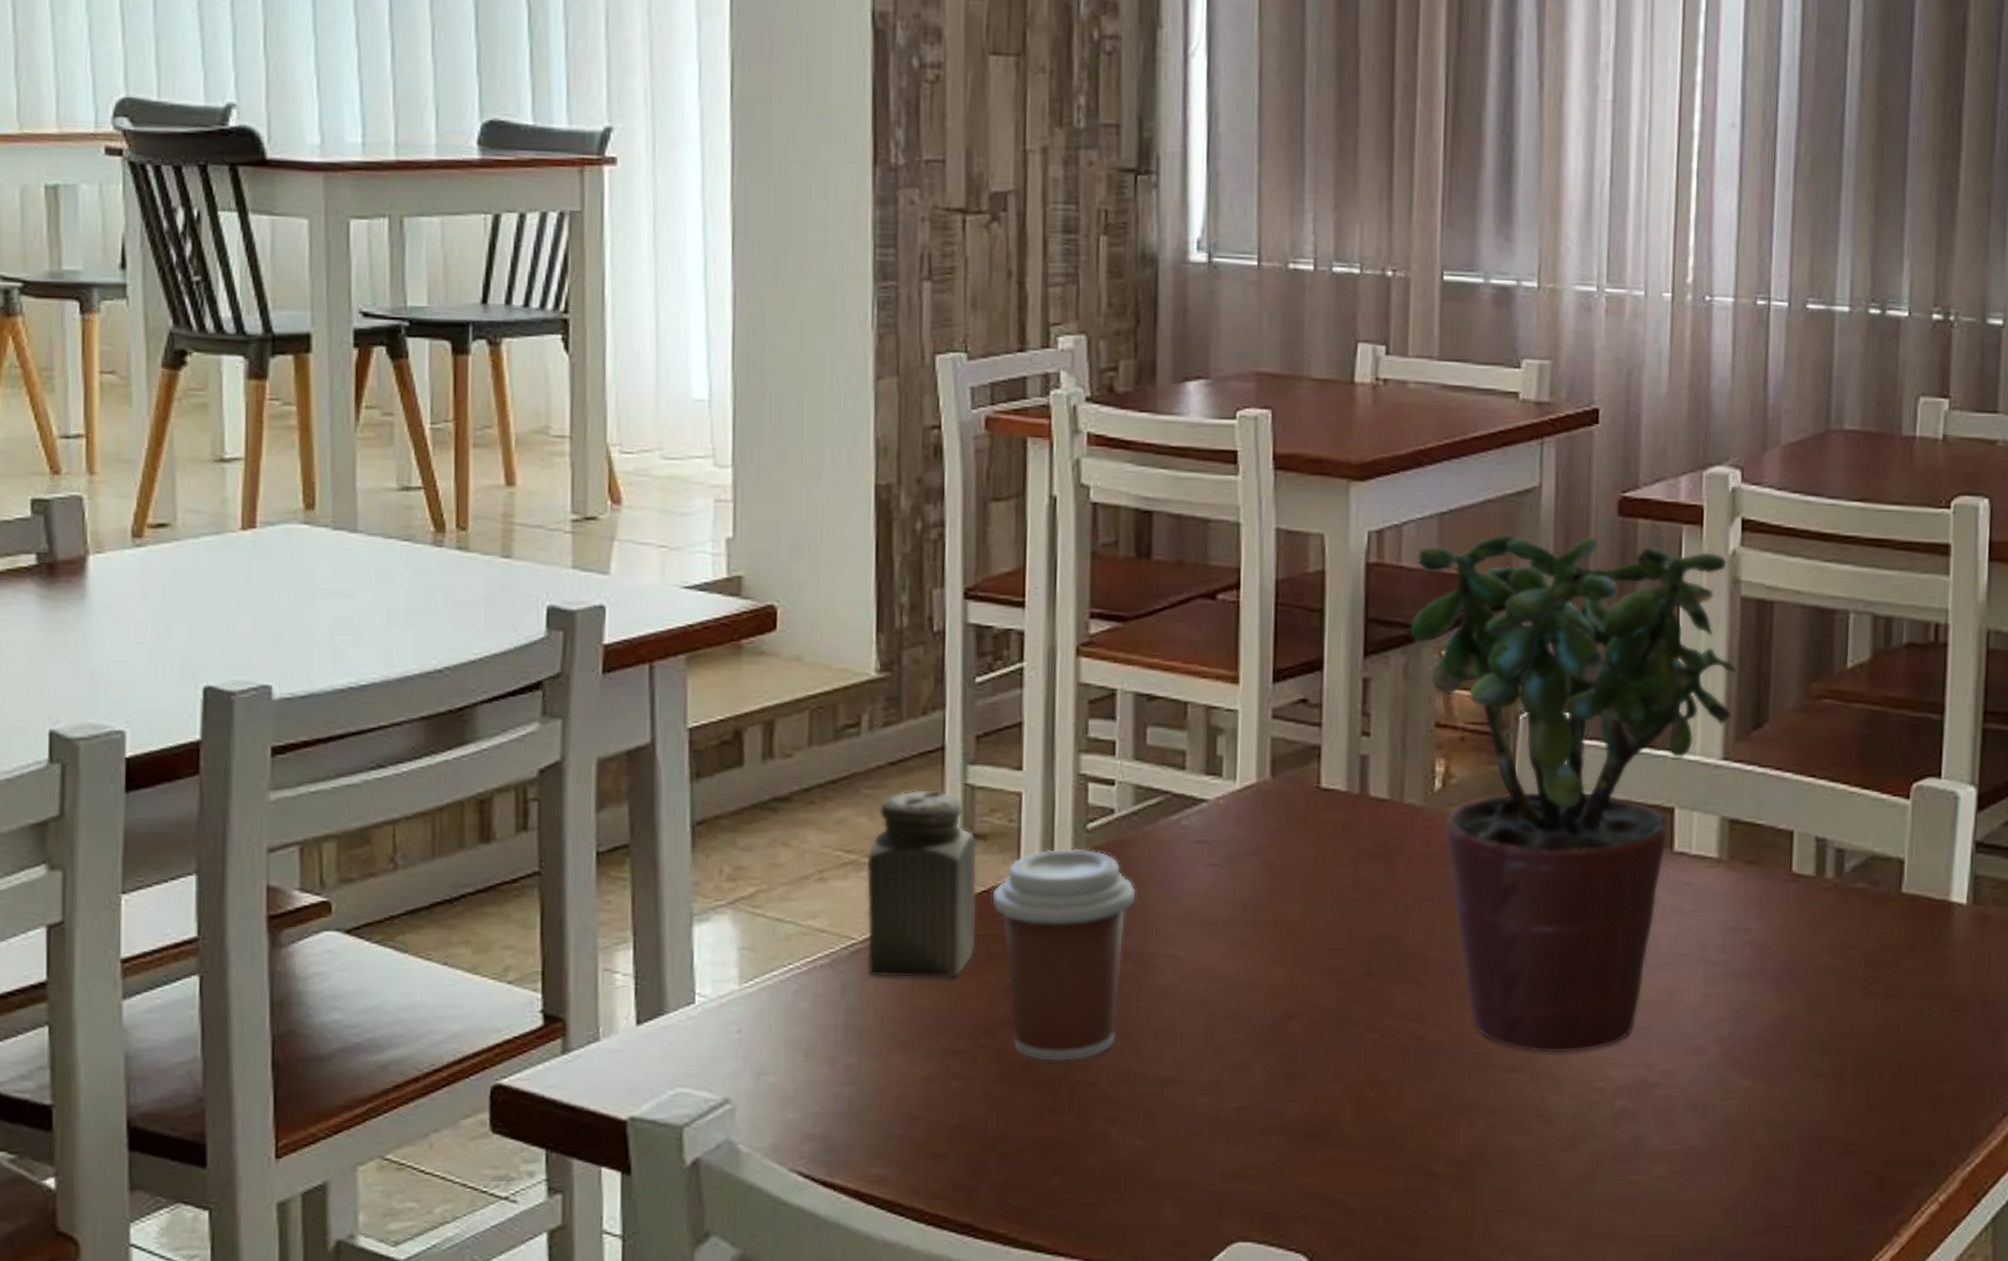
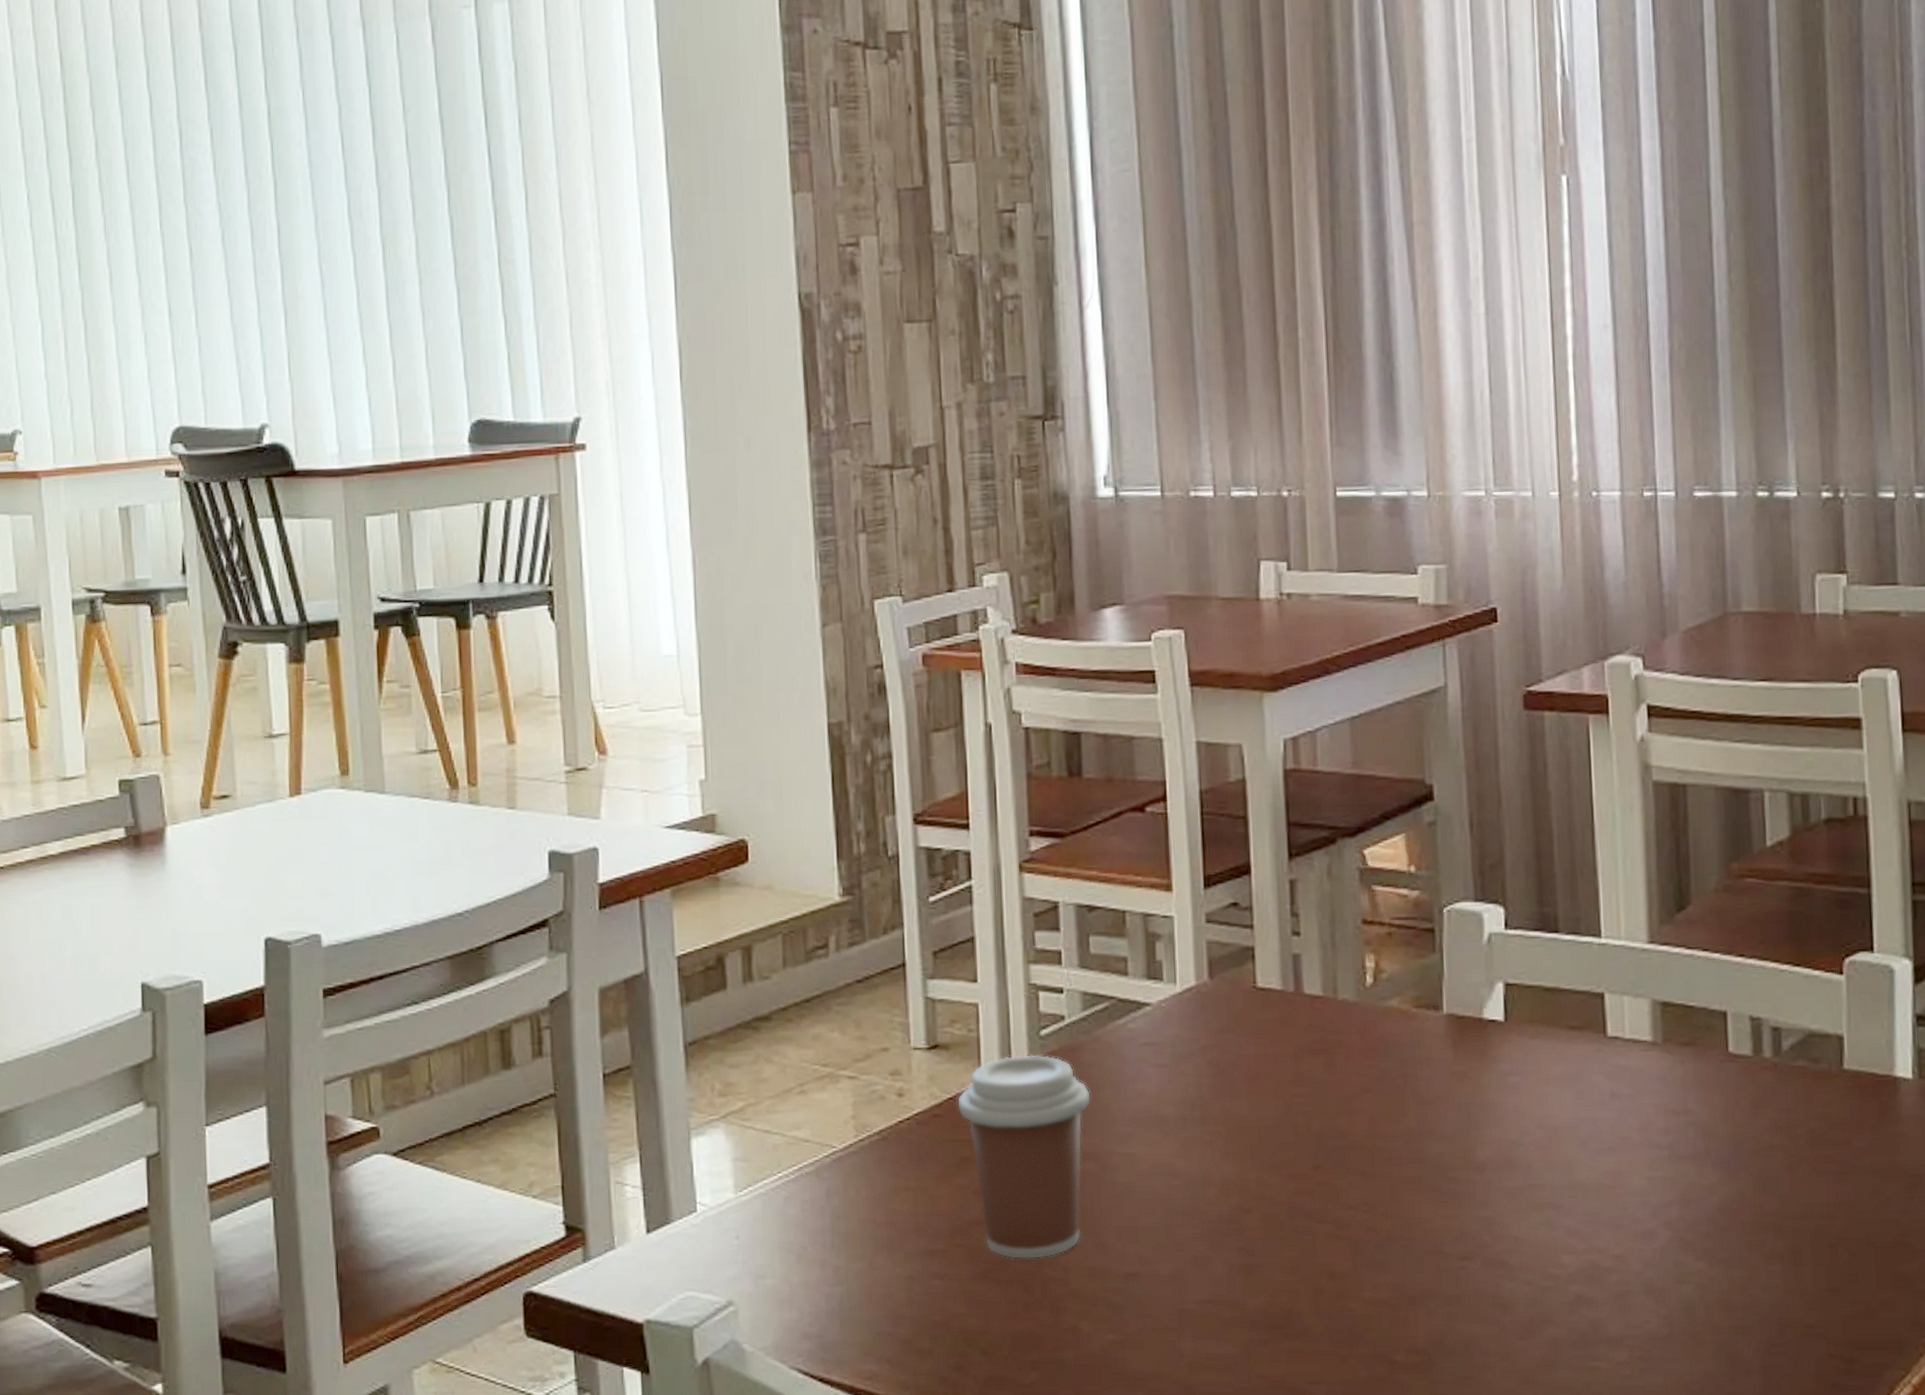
salt shaker: present [866,789,978,979] -> none [841,1003,946,1183]
potted plant: present [1409,533,1736,1053] -> none [1330,730,1654,1241]

